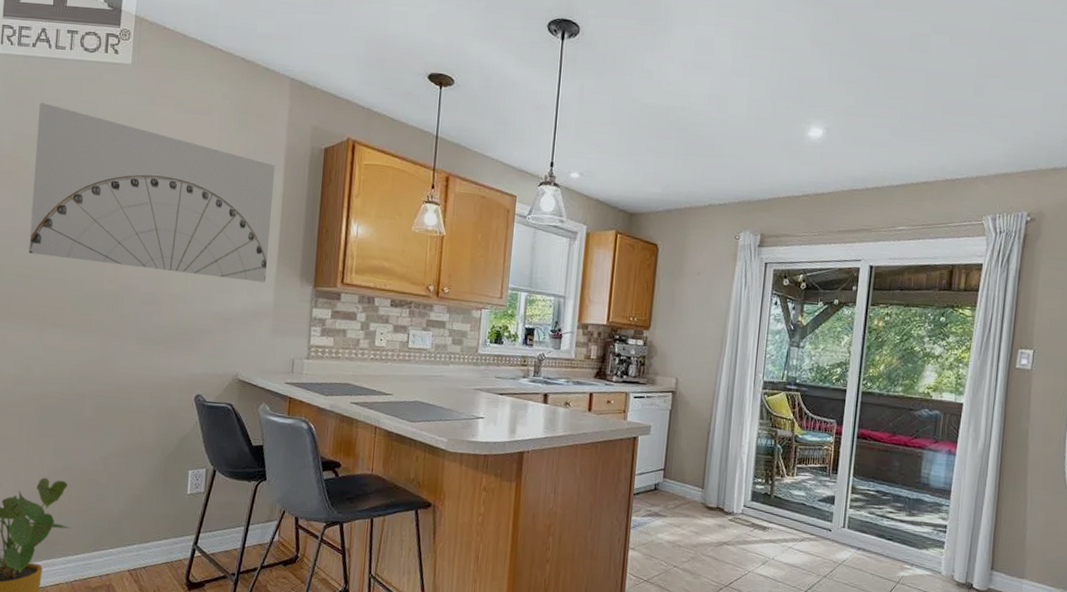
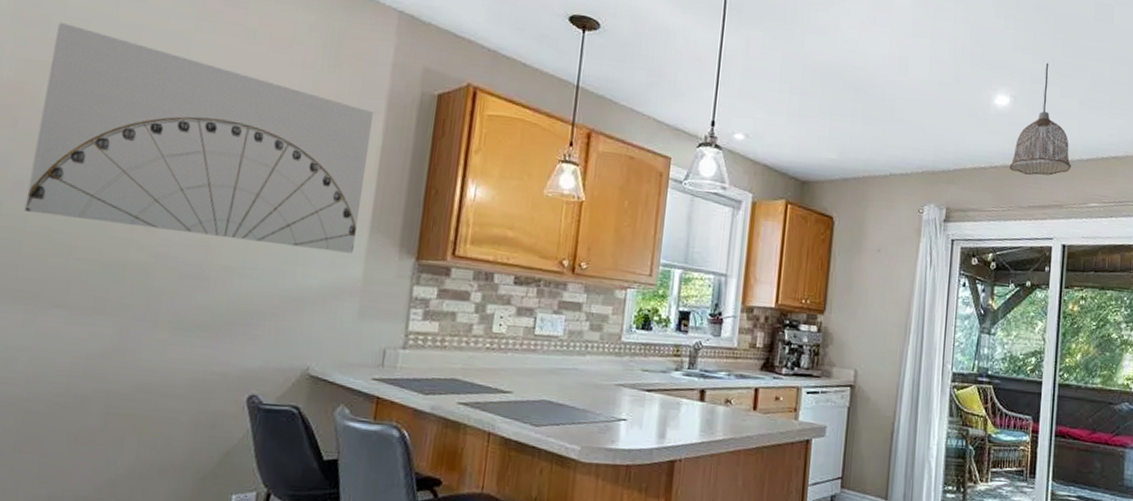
pendant lamp: none [821,94,882,202] -> present [1010,63,1072,176]

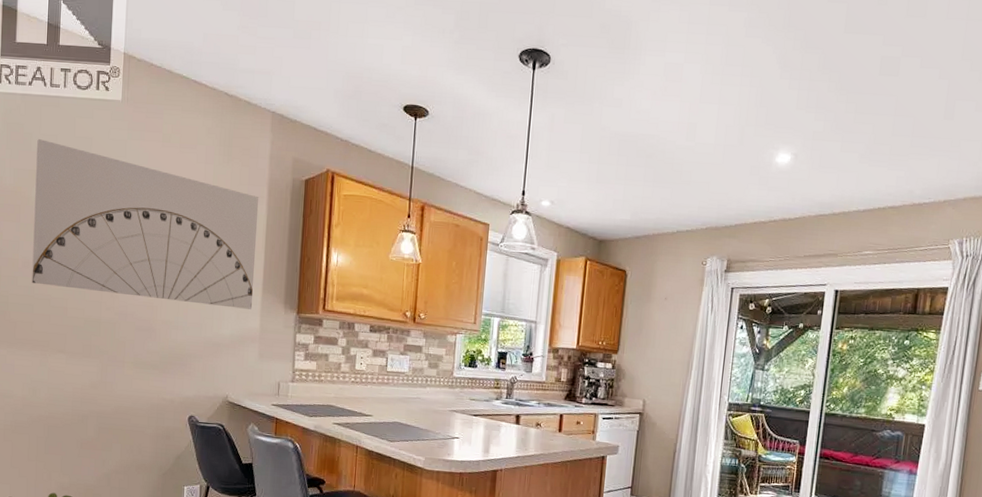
pendant lamp: present [1010,63,1072,176] -> none [788,119,849,227]

